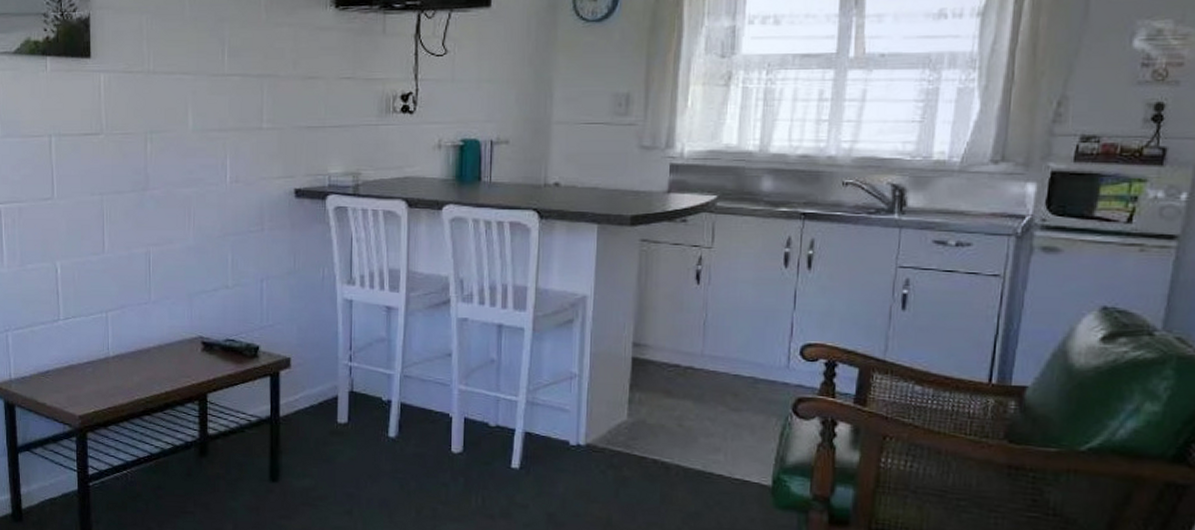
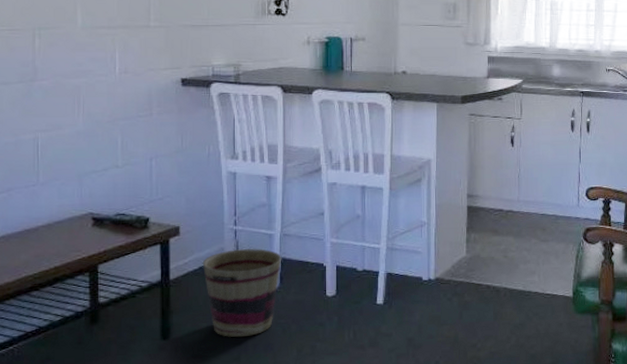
basket: none [315,389,402,489] -> present [203,249,282,338]

